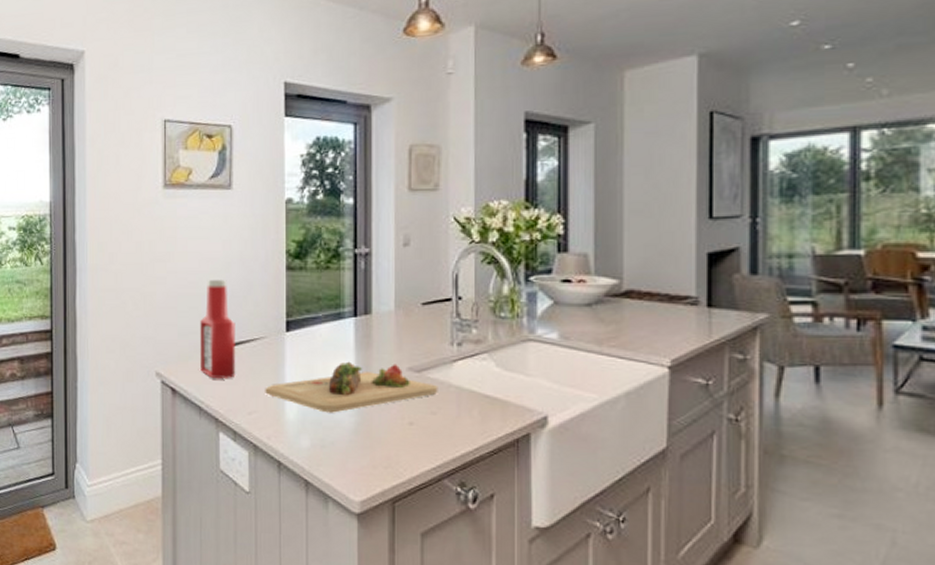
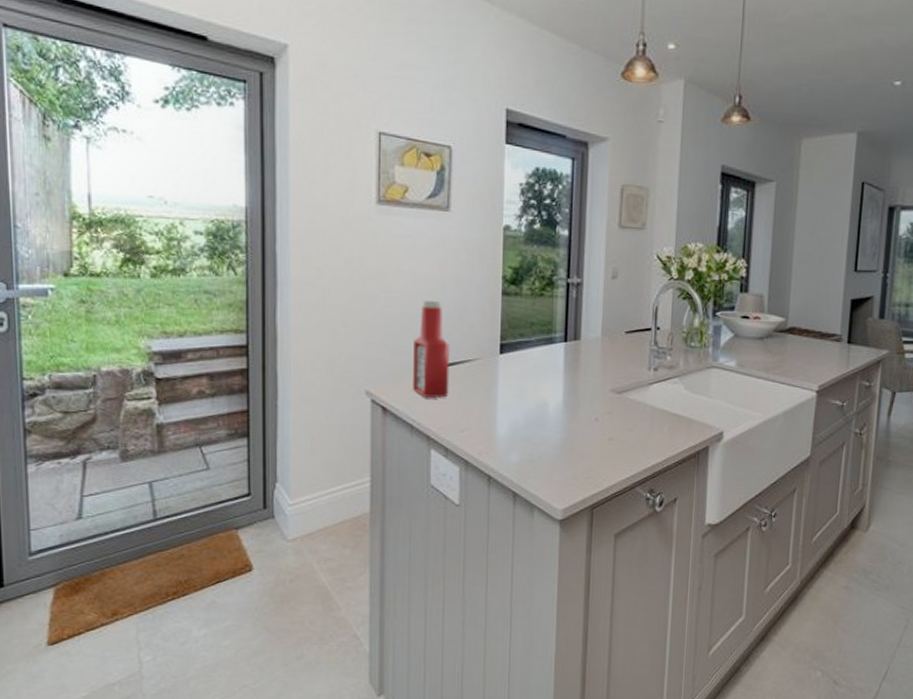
cutting board: present [265,361,438,413] -> none [477,383,636,430]

